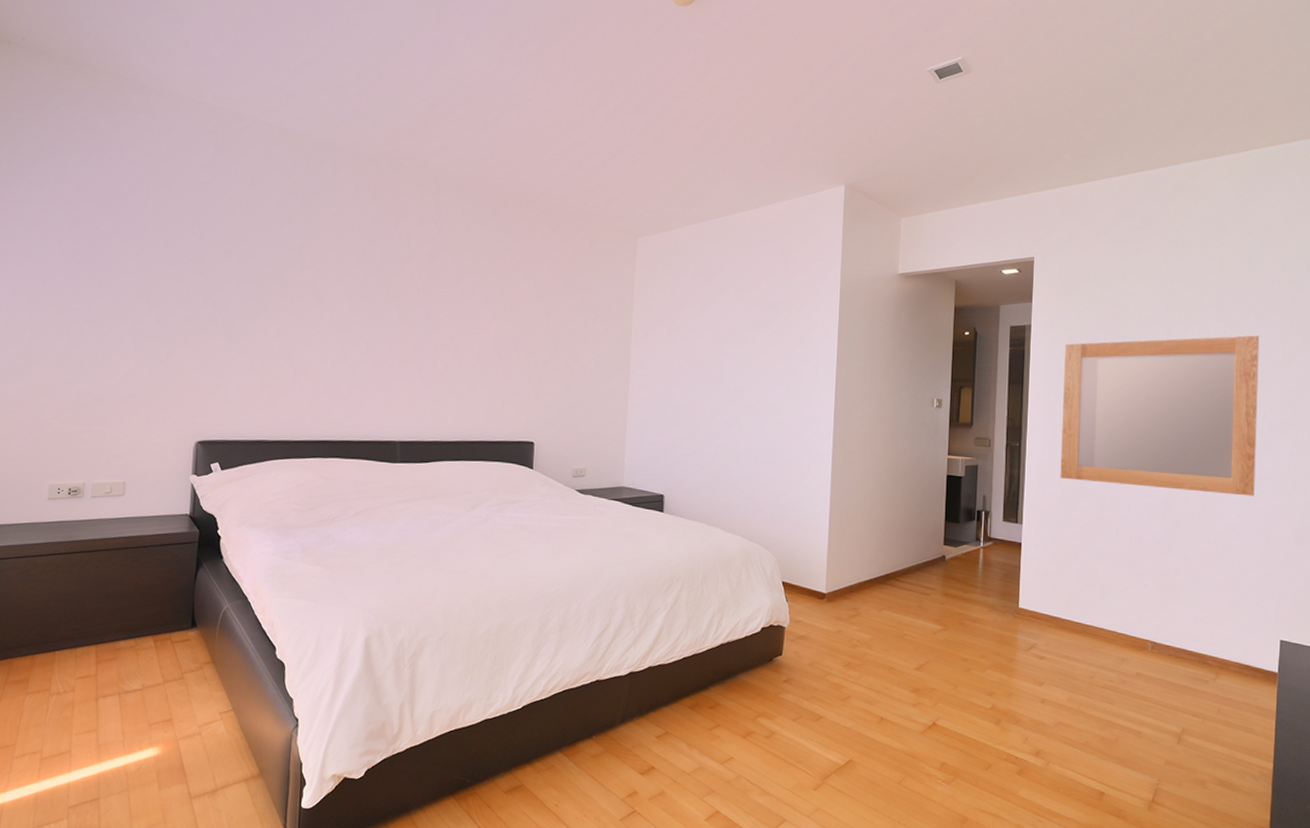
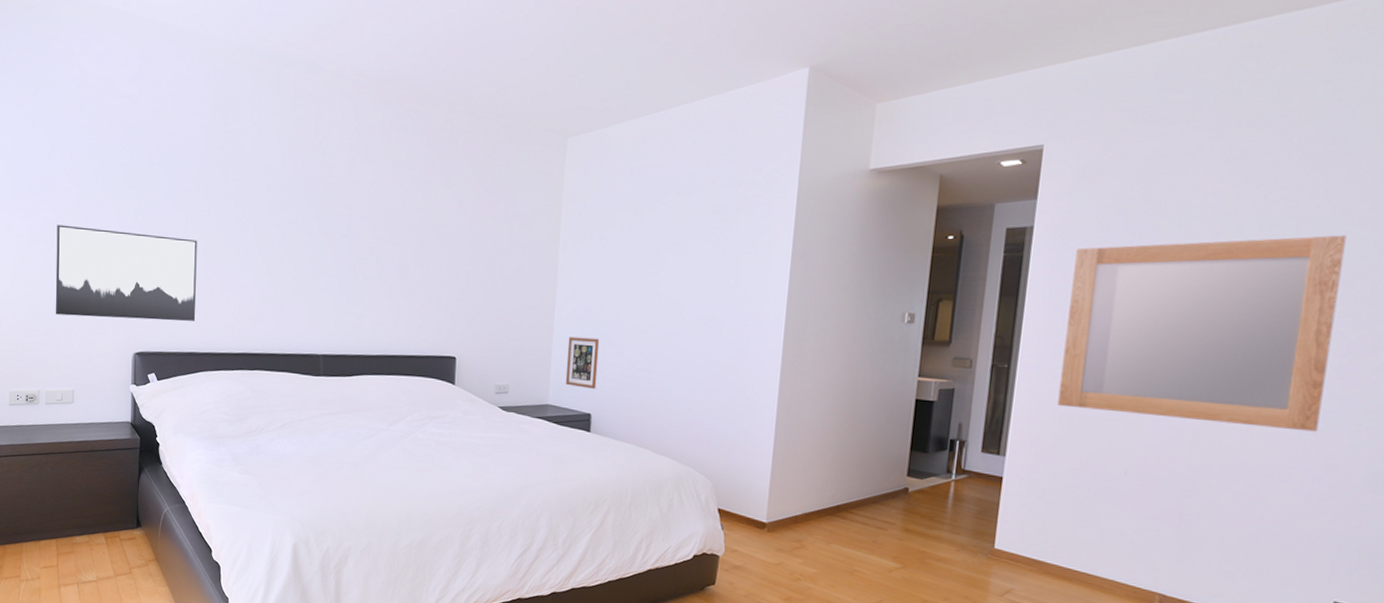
wall art: none [108,309,270,409] -> present [55,224,197,321]
picture frame: none [639,421,671,471] -> present [565,336,600,389]

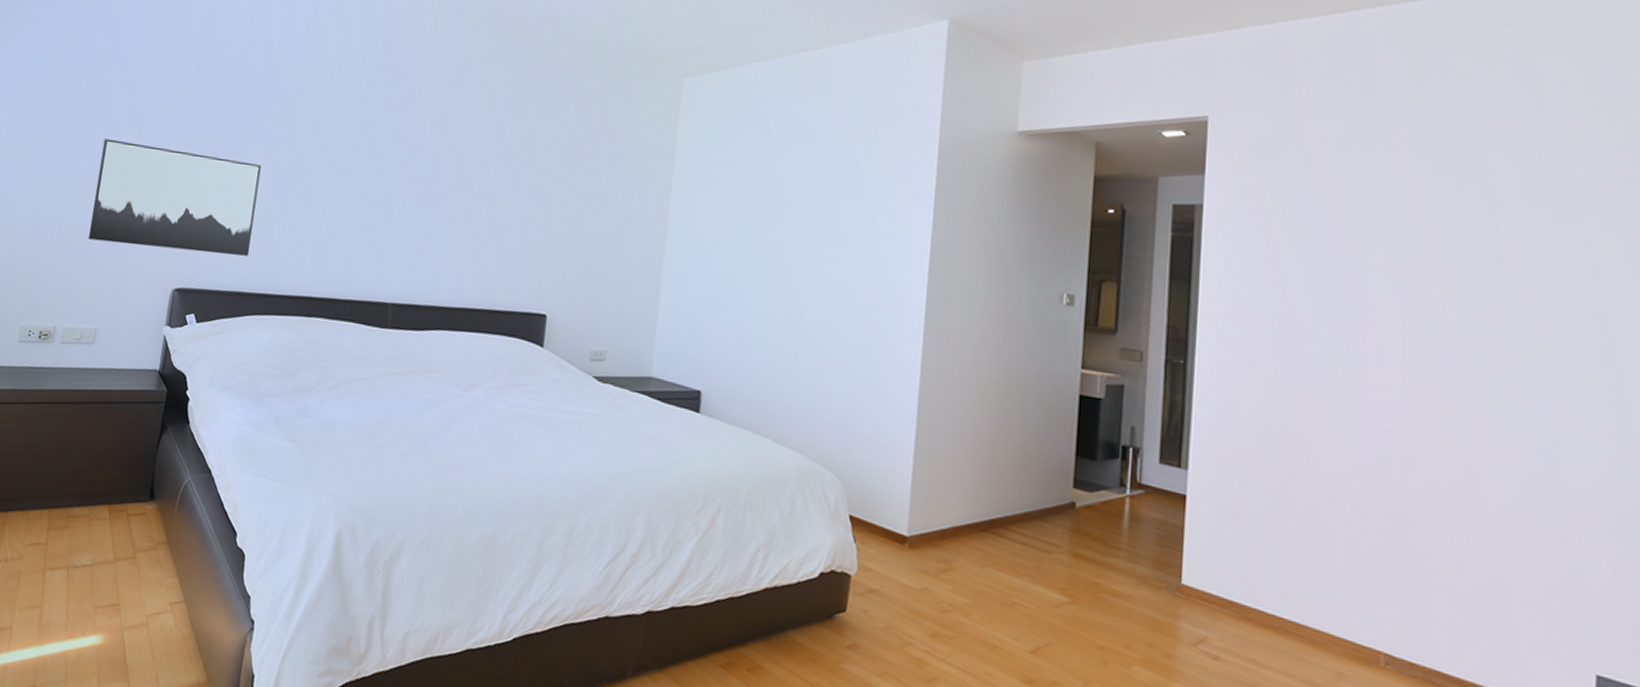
picture frame: present [565,336,600,389] -> none [672,298,714,362]
home mirror: present [1057,235,1347,432] -> none [1244,231,1553,461]

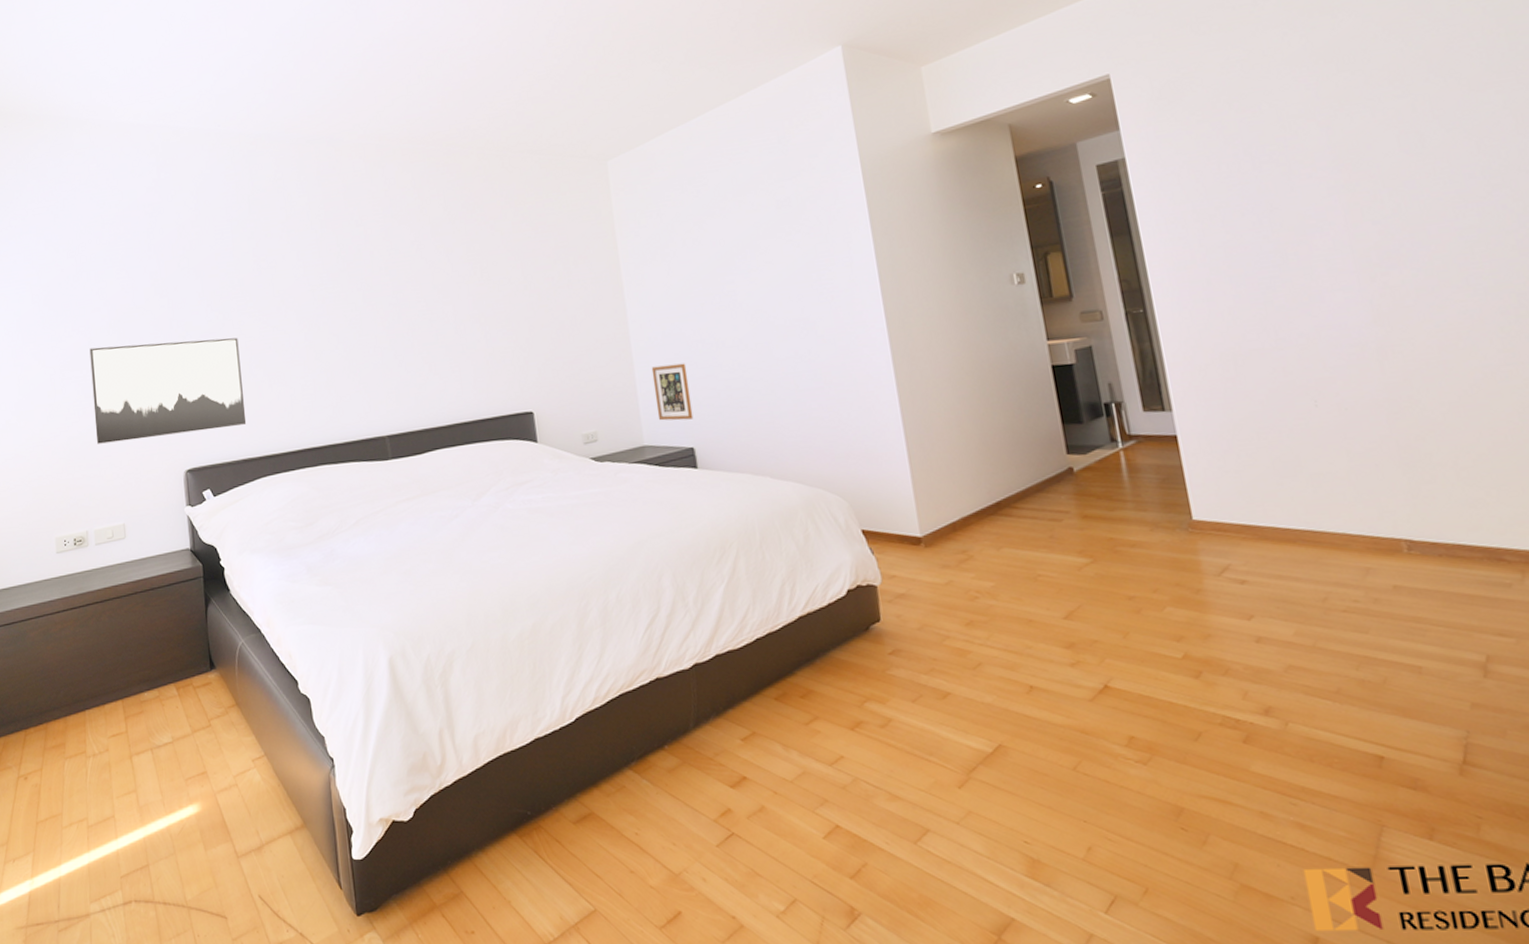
picture frame: none [672,298,714,362] -> present [651,363,694,421]

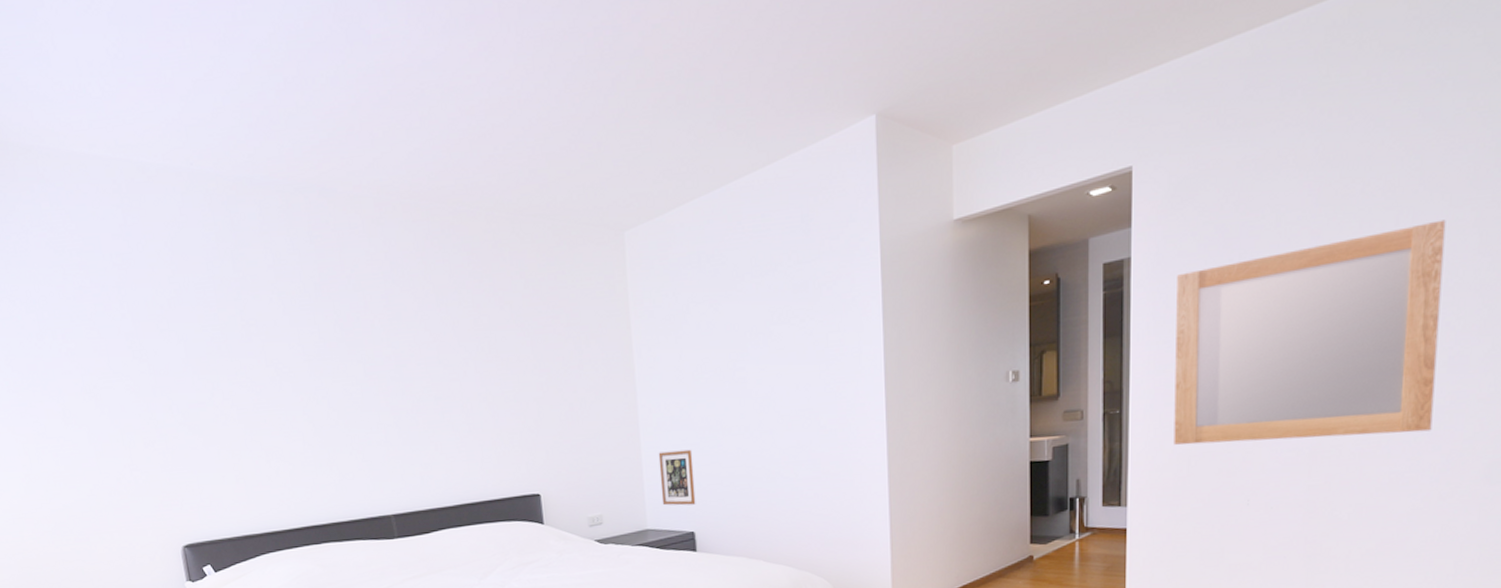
wall art: present [89,337,247,444] -> none [64,409,245,518]
home mirror: none [1179,104,1520,343] -> present [1174,219,1446,445]

